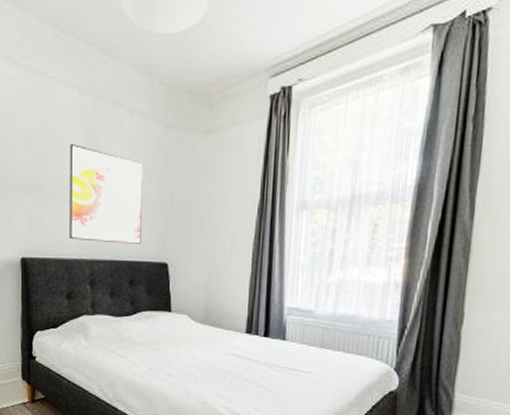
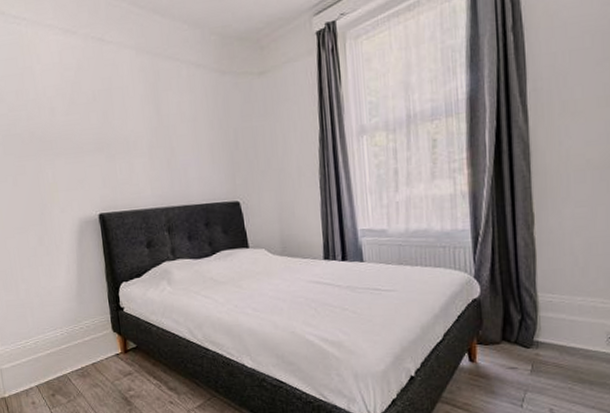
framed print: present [69,143,144,244] -> none [133,100,212,191]

